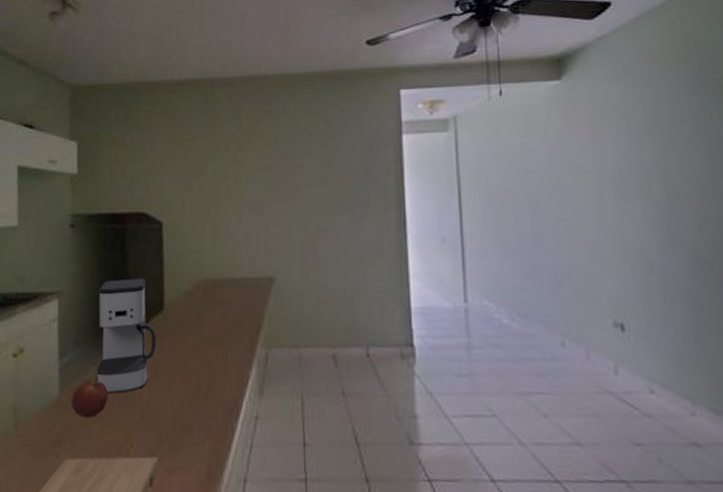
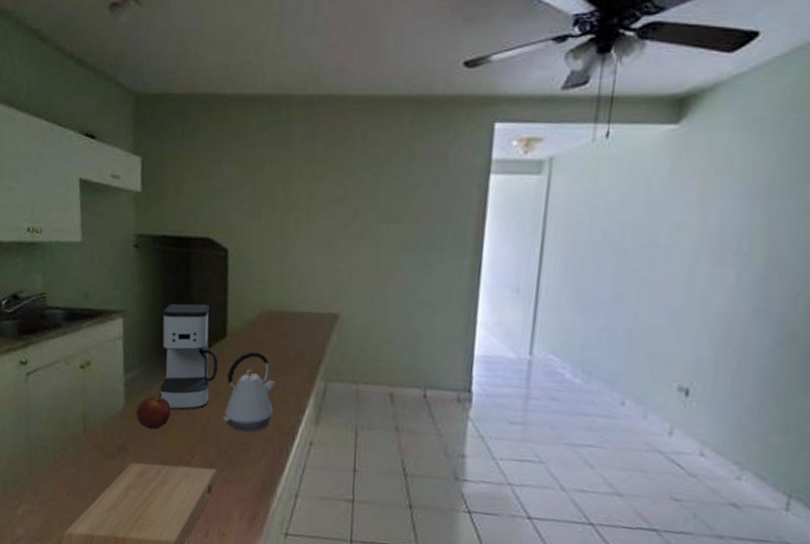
kettle: none [163,323,216,412] -> present [222,352,276,432]

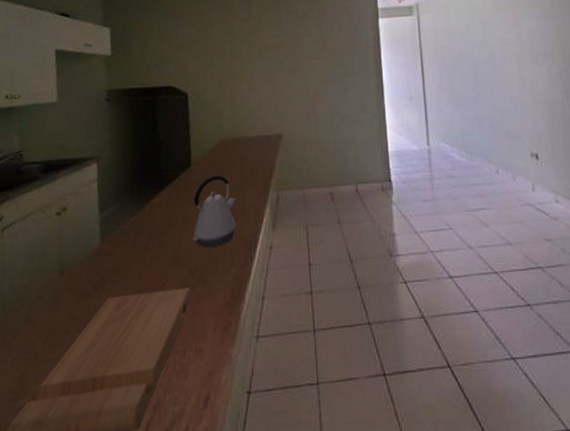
apple: present [135,395,172,430] -> none [111,228,145,261]
coffee maker: present [160,303,218,411] -> none [133,140,185,239]

